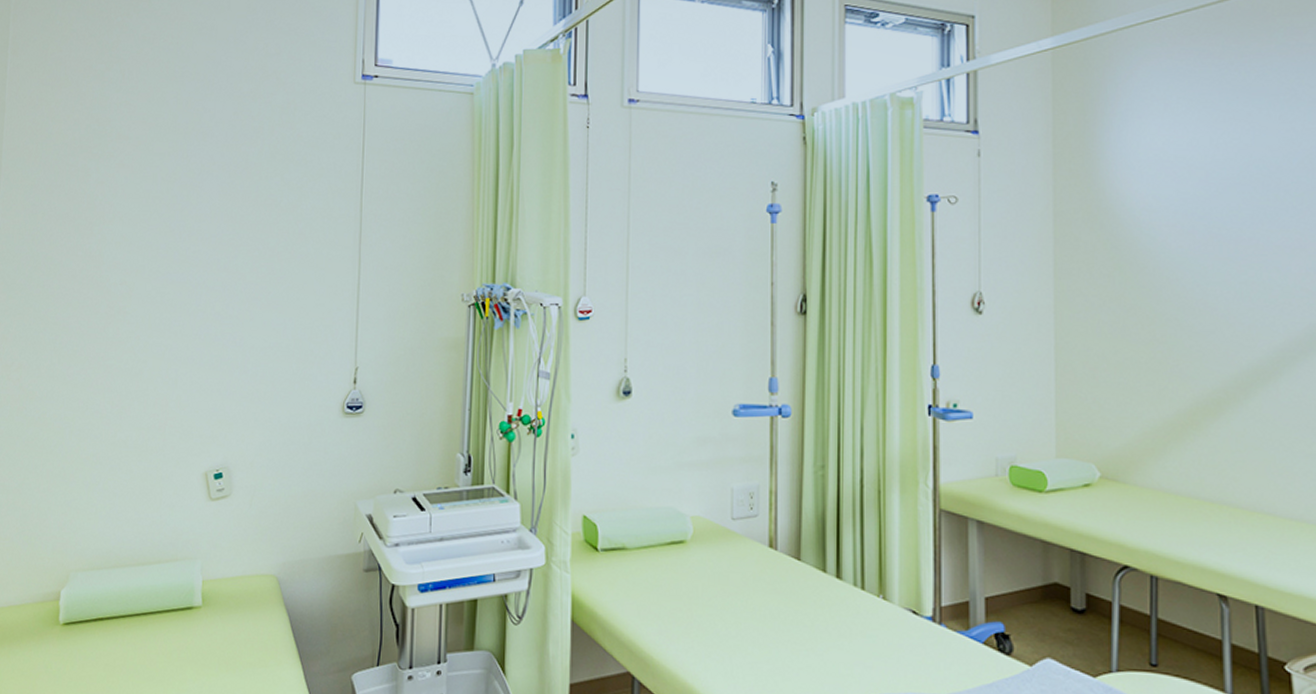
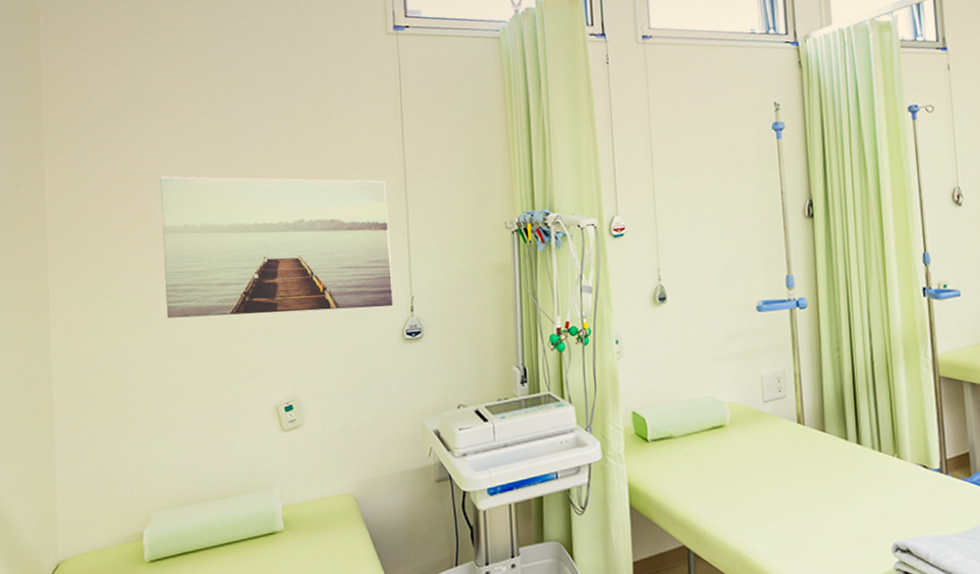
wall art: none [104,220,340,377] -> present [160,176,393,319]

